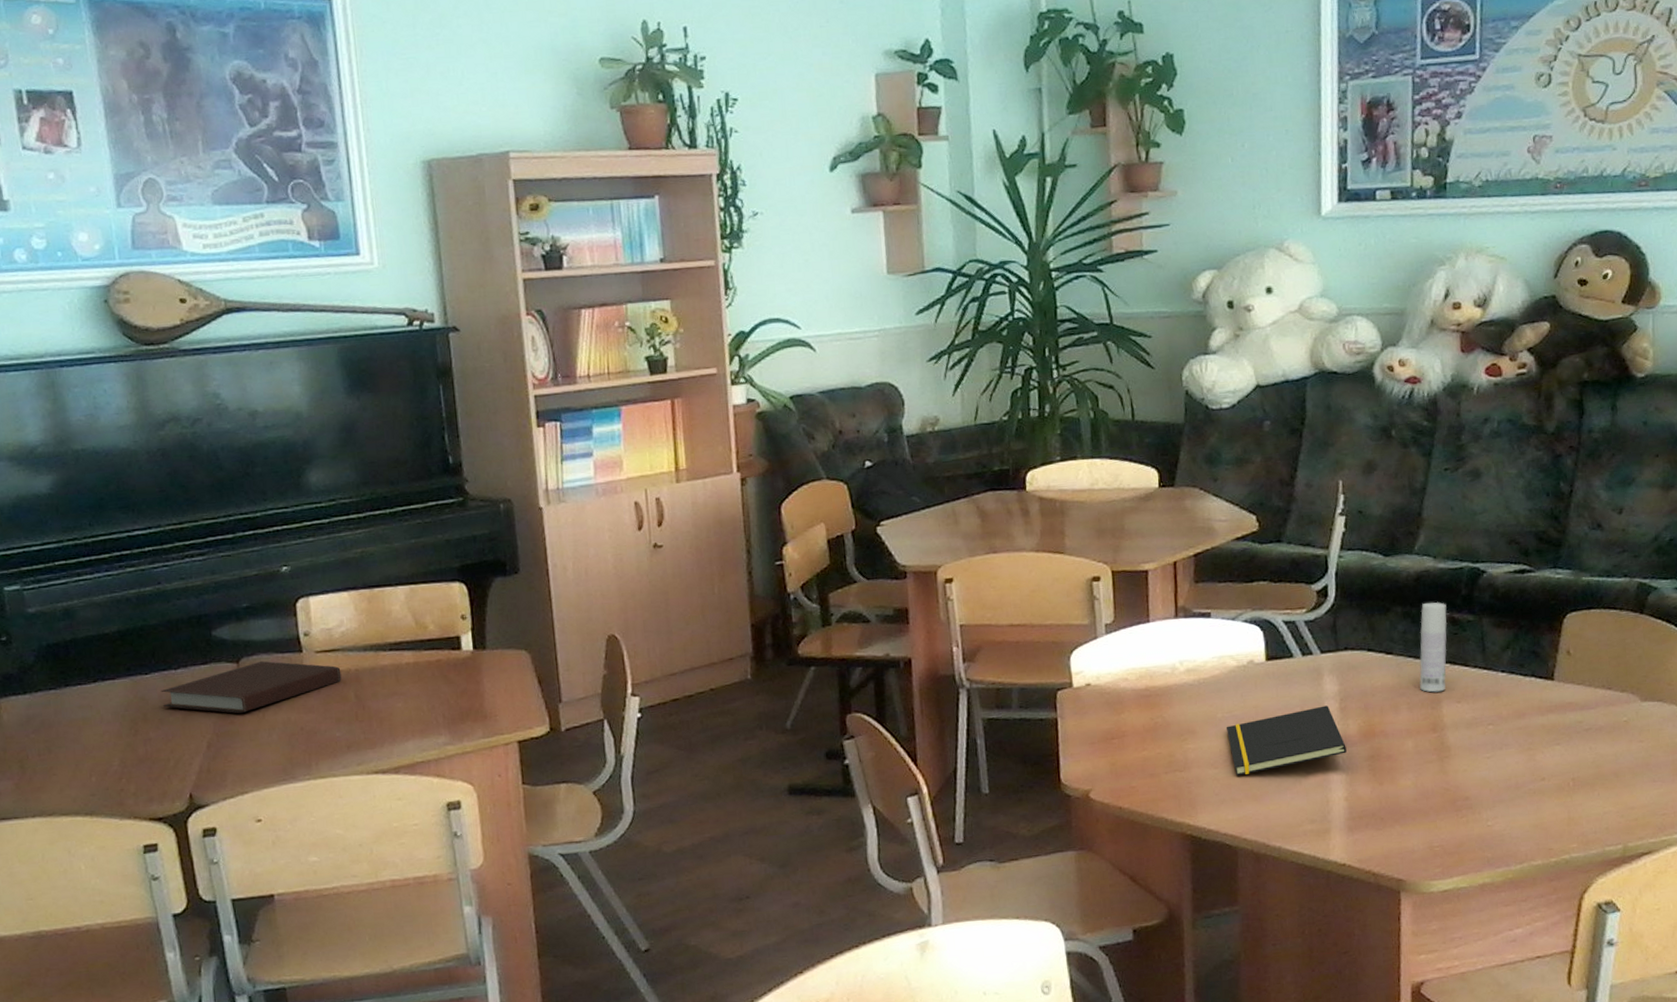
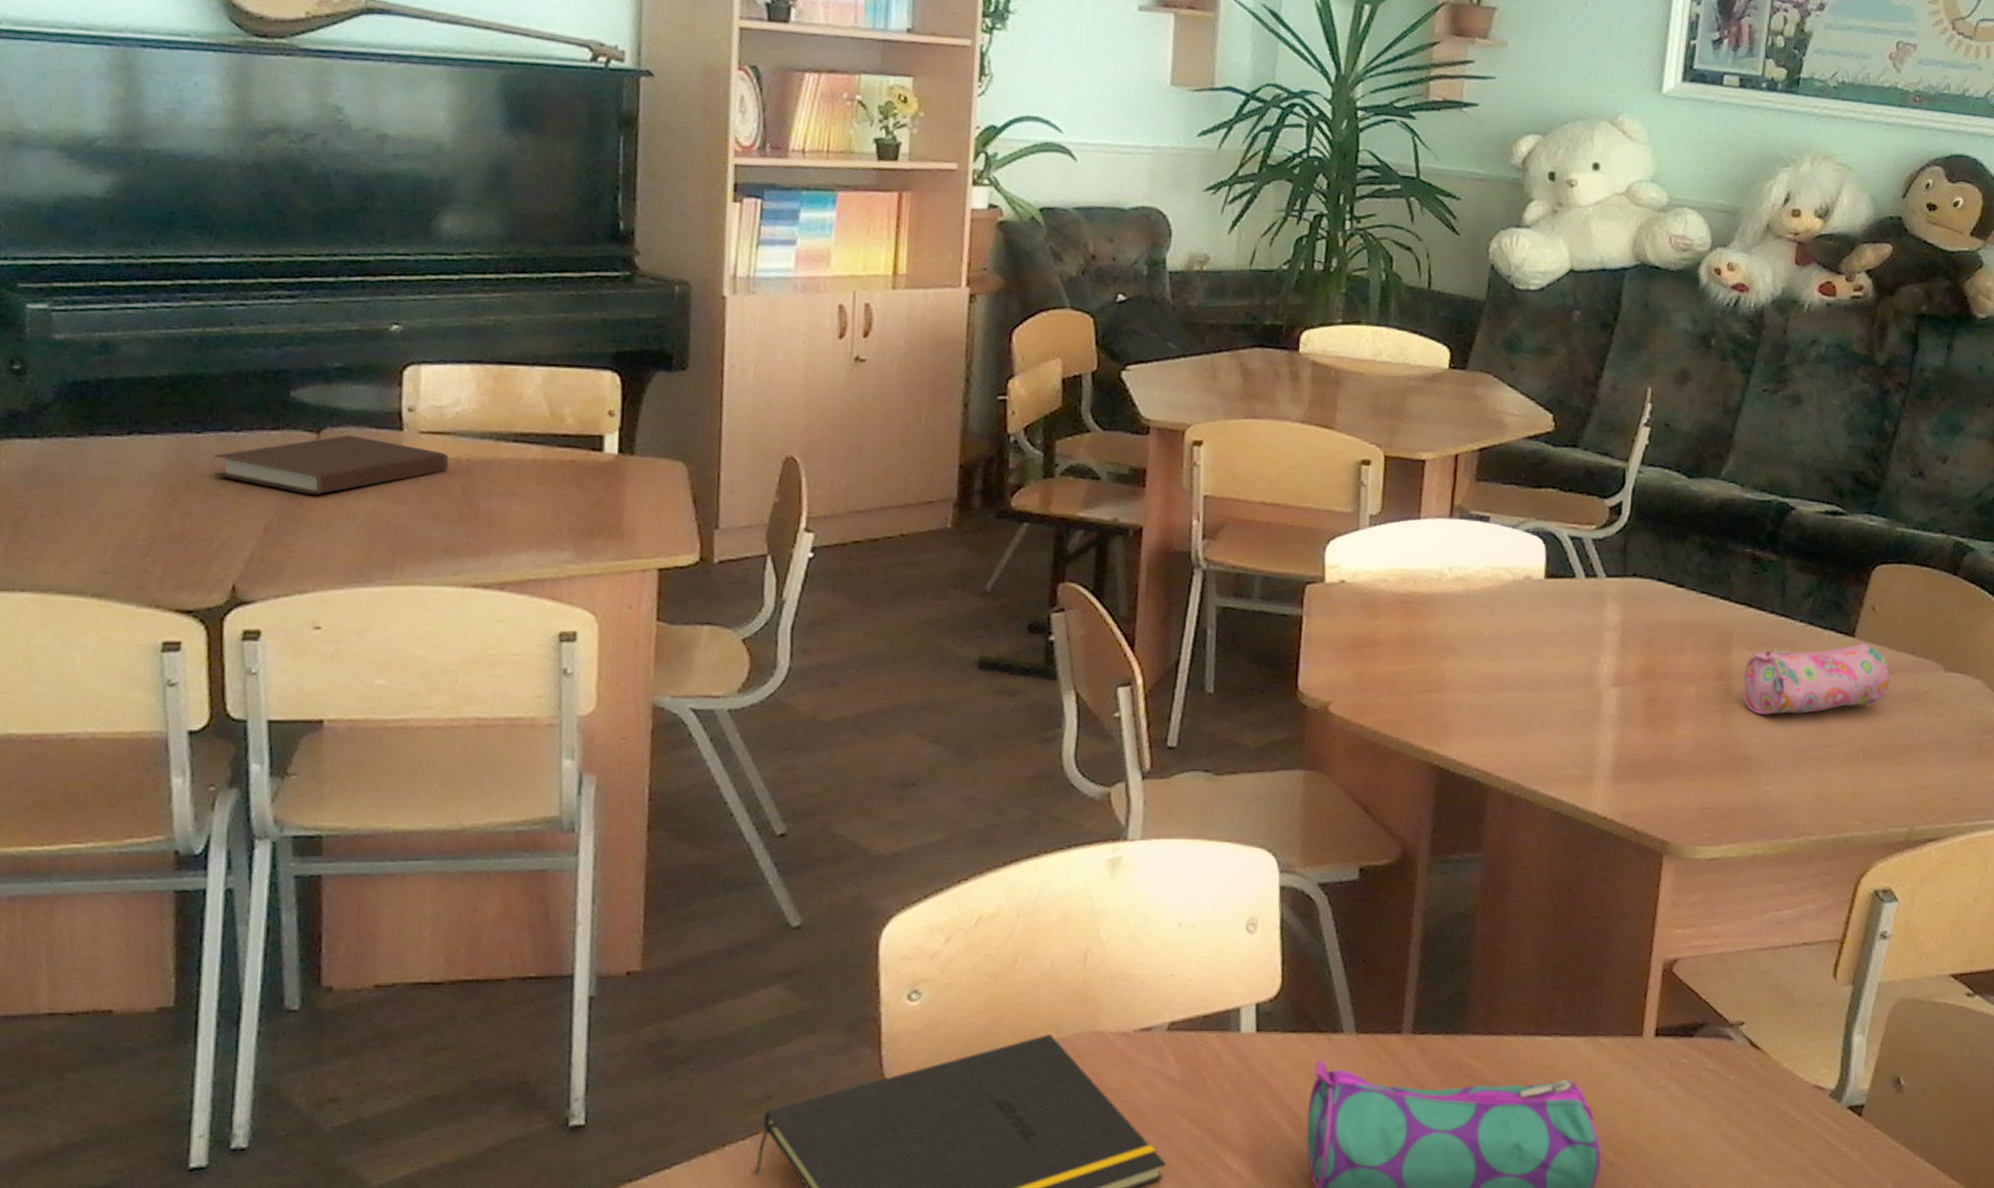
notepad: present [1226,705,1347,776] -> none [1491,636,1622,705]
bottle: present [1419,601,1447,693] -> none [1710,534,1749,636]
pencil case: none [1455,683,1591,759] -> present [1743,642,1890,715]

